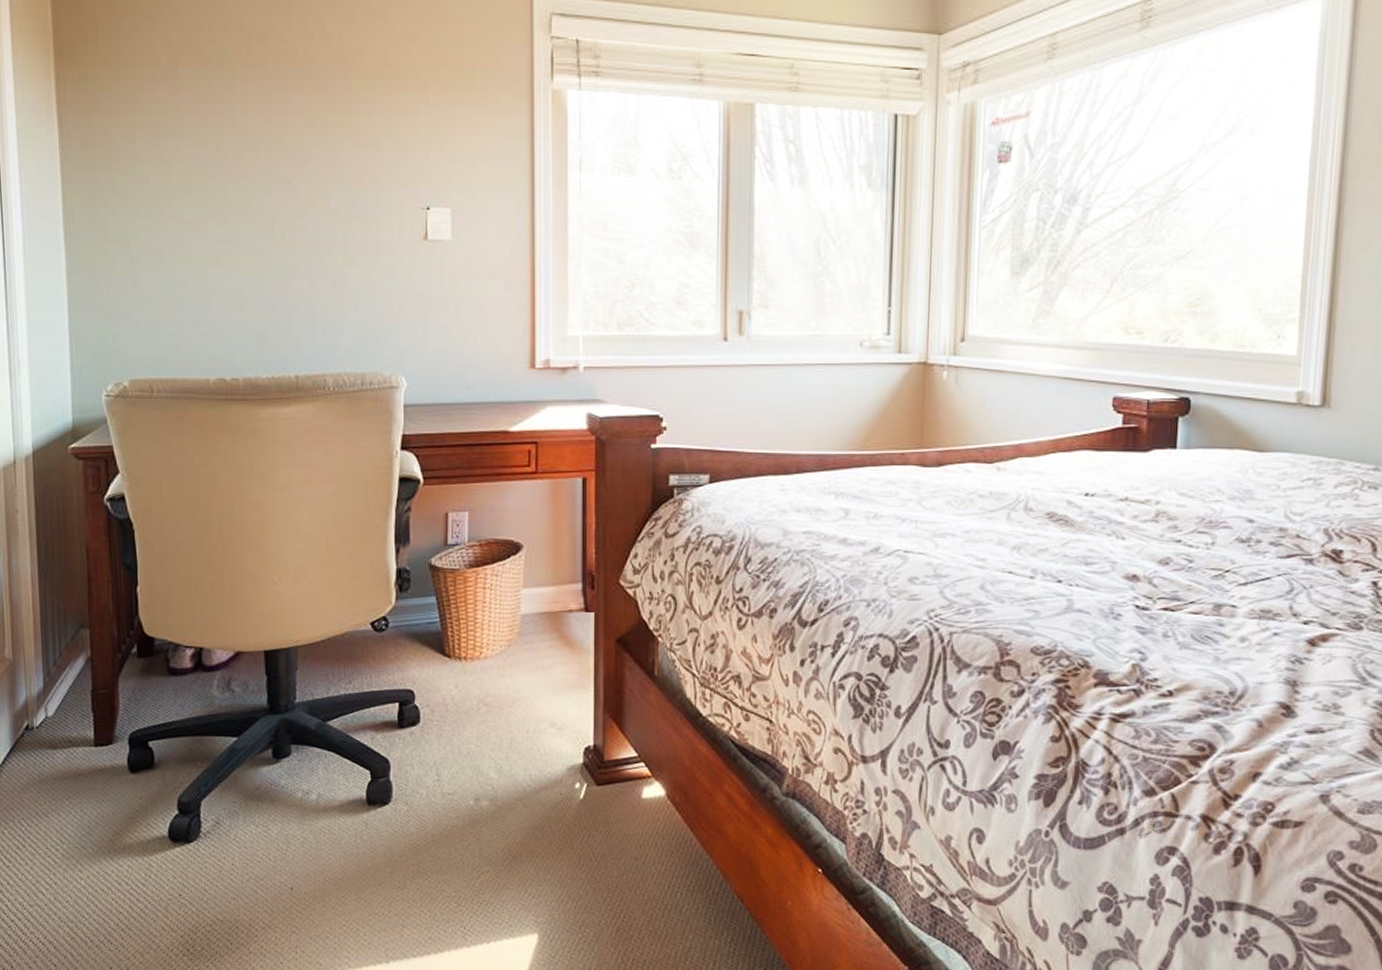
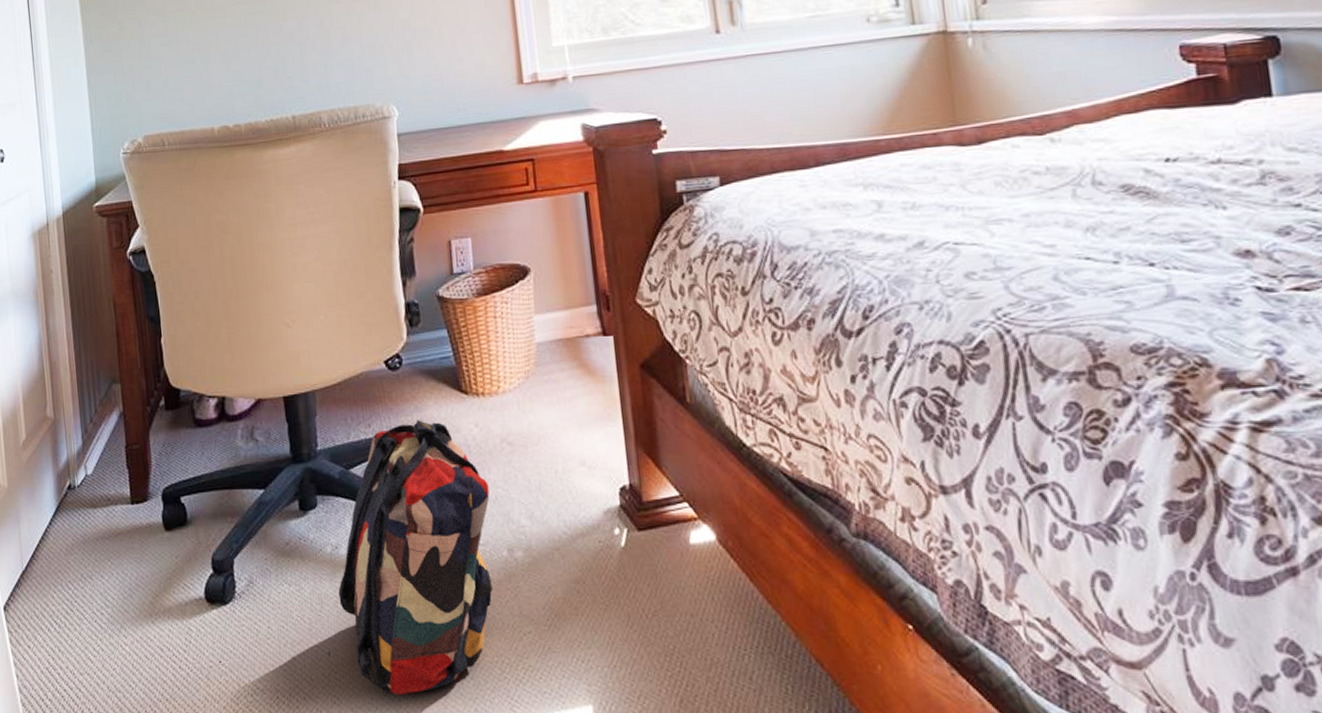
backpack: none [306,679,462,925] -> present [338,420,493,695]

